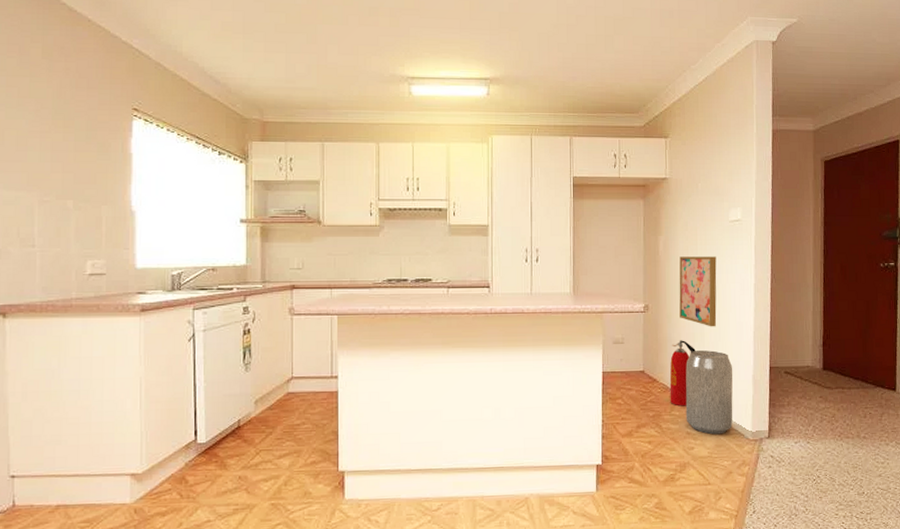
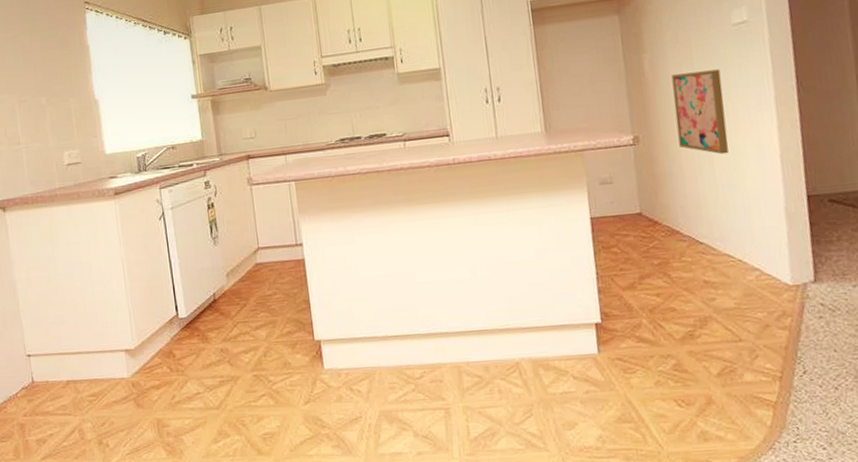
fire extinguisher: present [669,340,696,406] -> none [672,173,705,251]
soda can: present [685,350,733,435] -> none [693,182,764,282]

